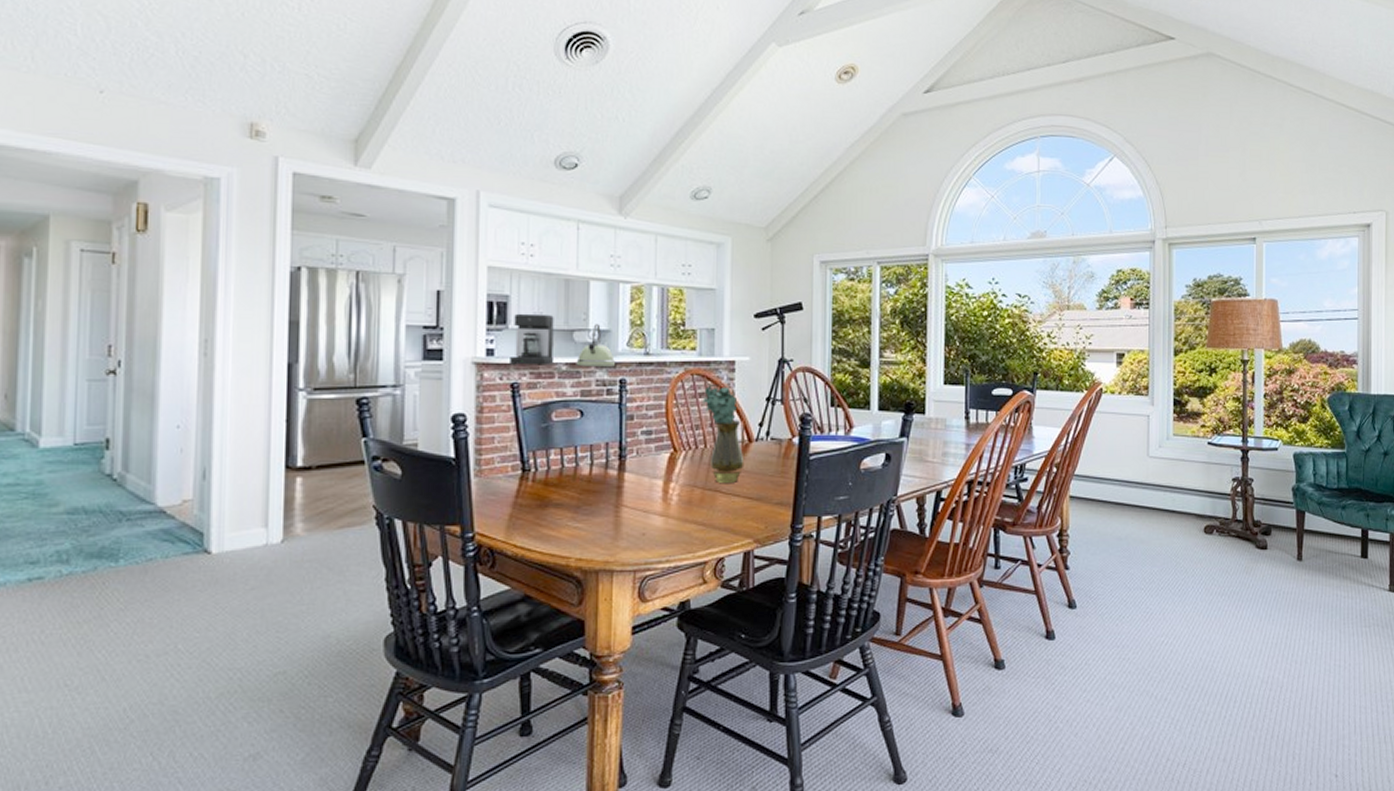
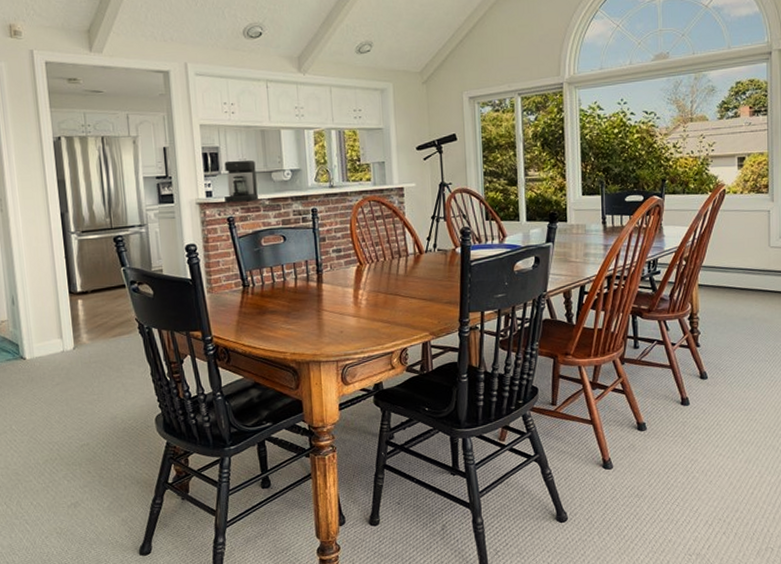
kettle: present [576,323,616,368] -> none [276,164,308,201]
vase: present [702,382,745,483] -> none [379,206,418,288]

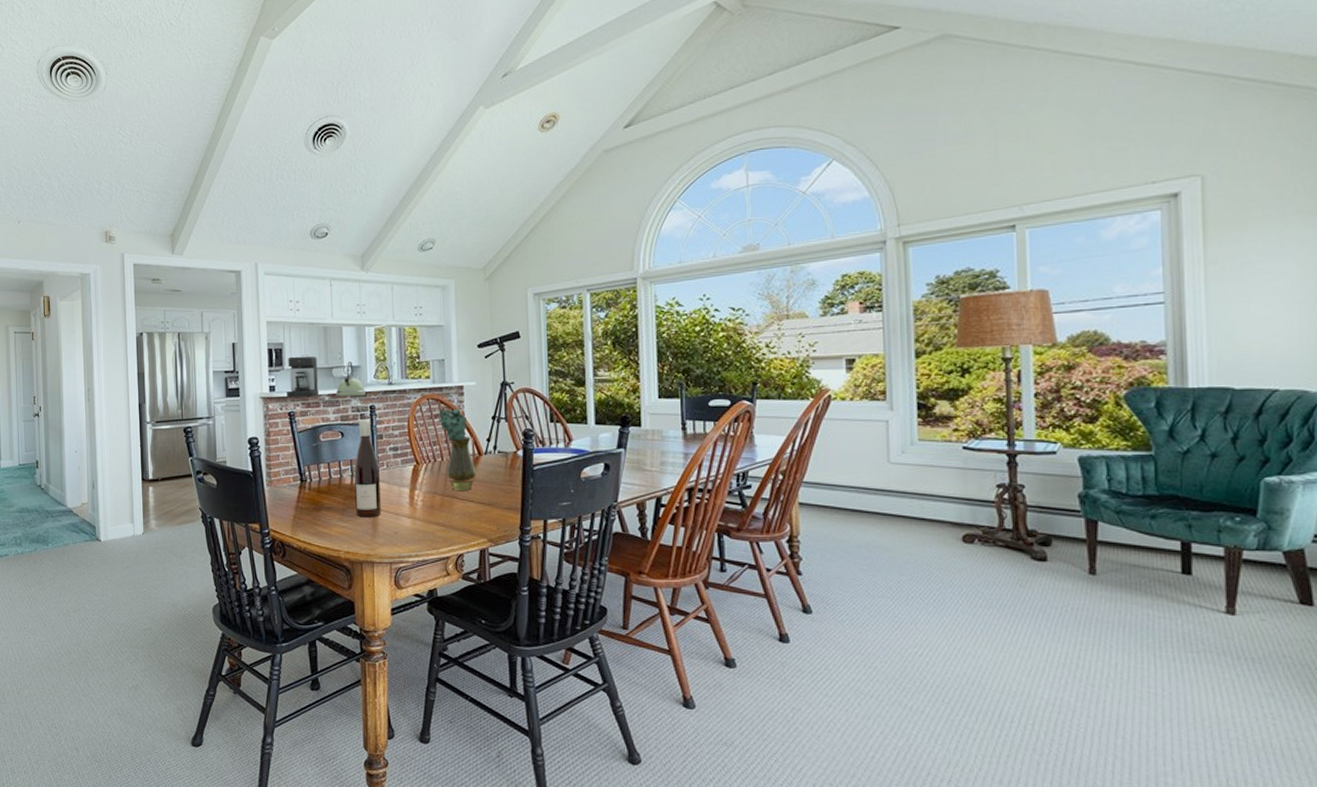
kettle: none [276,164,308,201] -> present [335,360,367,397]
bottle: none [297,223,327,319] -> present [354,419,382,518]
vase: none [379,206,418,288] -> present [438,405,476,490]

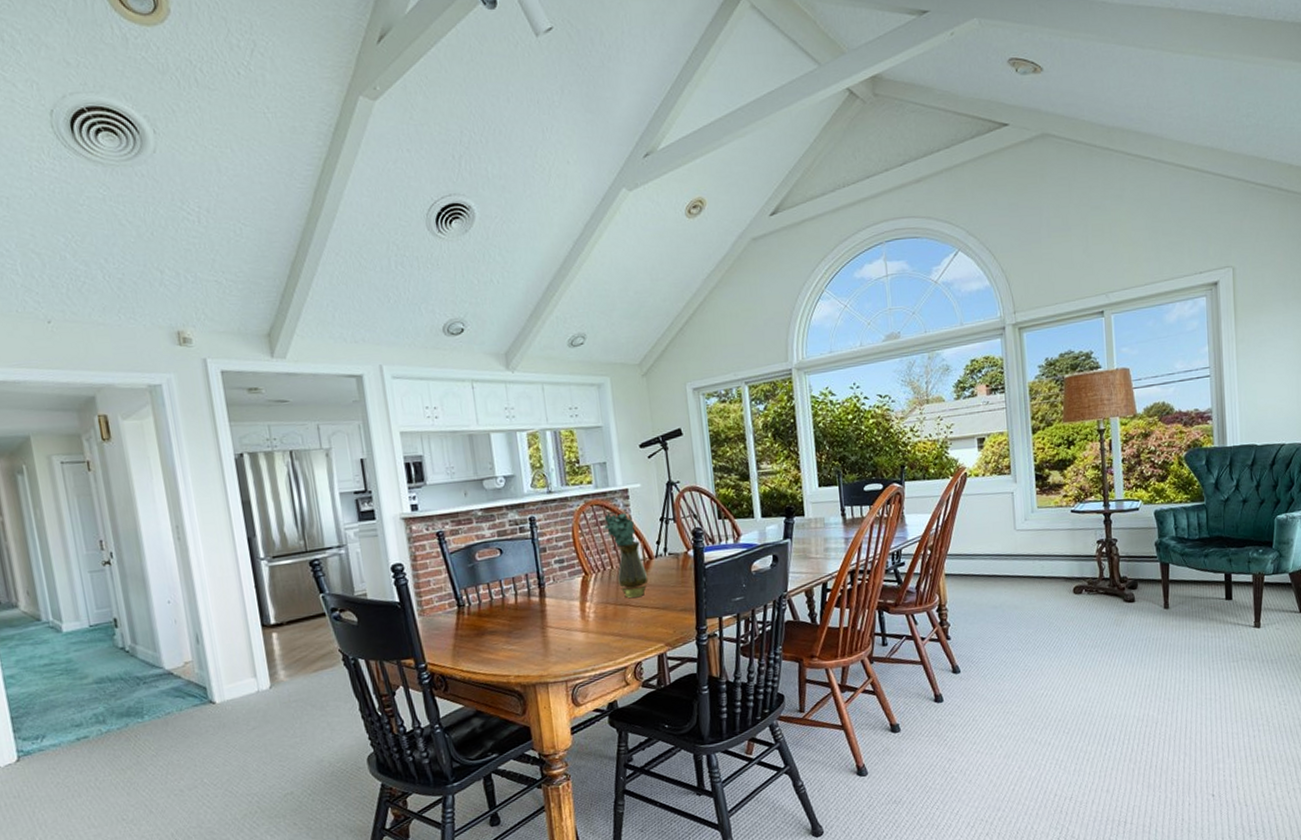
coffee maker: present [287,356,319,398] -> none [430,468,471,517]
kettle: present [335,360,367,397] -> none [489,470,524,510]
bottle: present [354,419,382,518] -> none [517,532,552,638]

